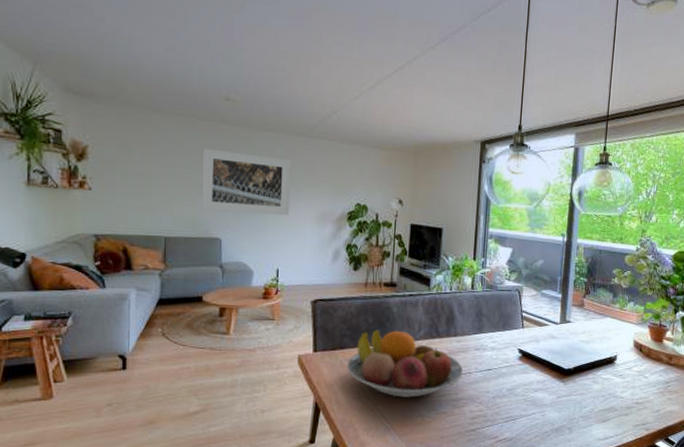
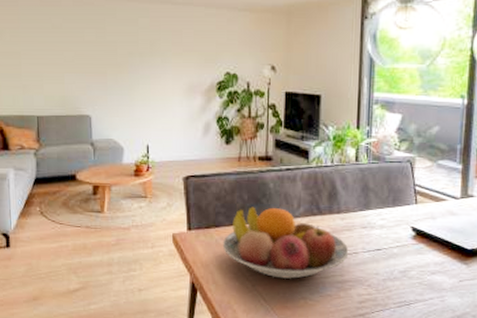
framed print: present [201,148,292,216] -> none [68,24,157,89]

